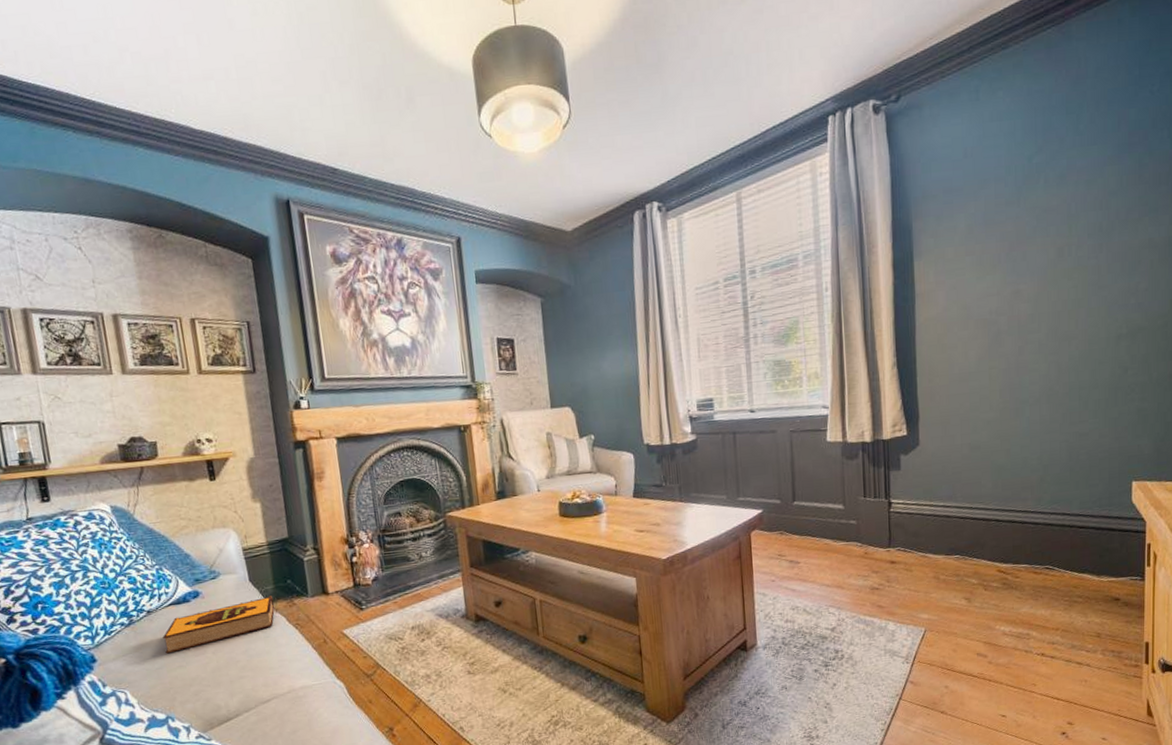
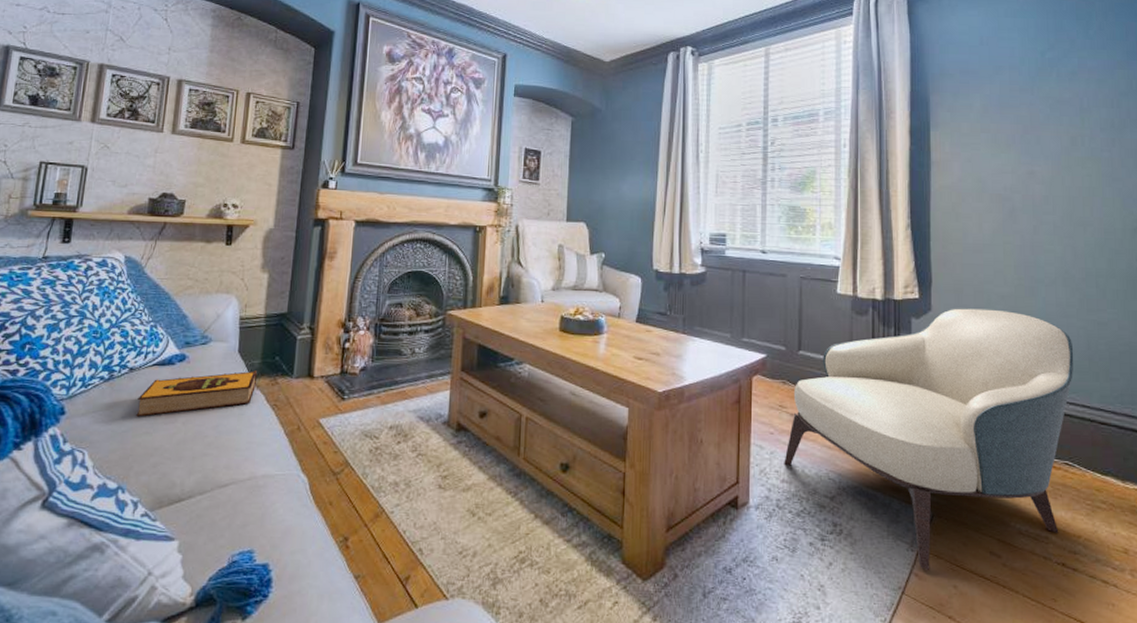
armchair: none [786,435,1056,677] -> present [784,308,1074,570]

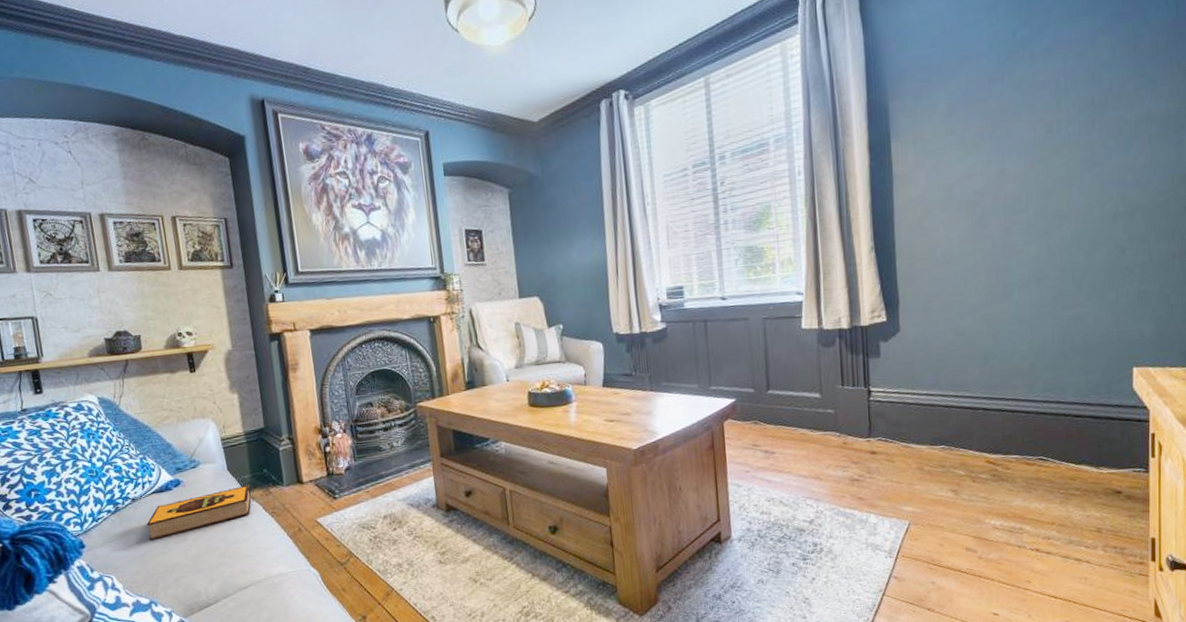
armchair: present [784,308,1074,570] -> none [761,320,1048,572]

